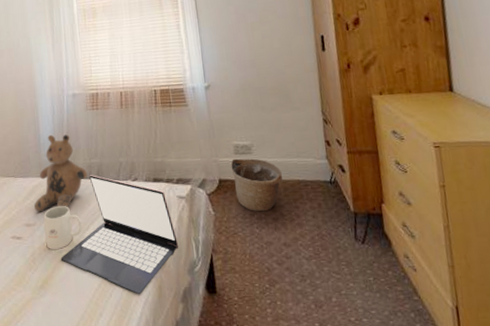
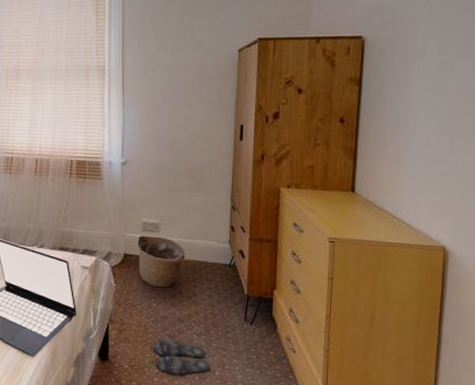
slippers: none [261,265,327,305] -> present [153,338,211,375]

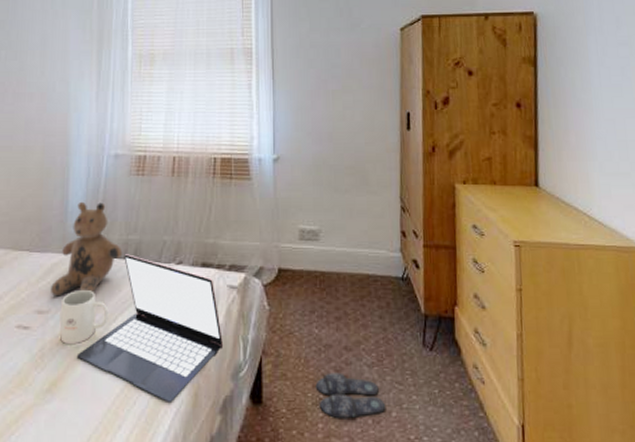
basket: present [137,235,185,288] -> none [293,245,350,309]

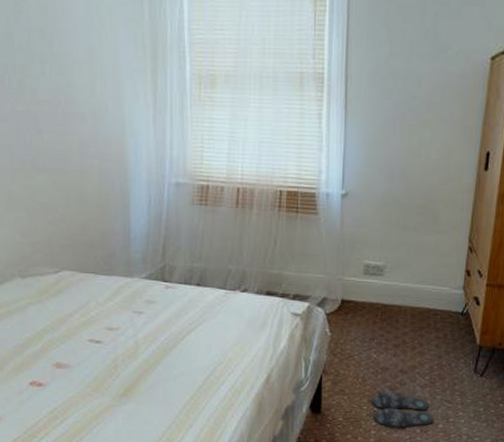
teddy bear: present [50,201,123,297] -> none [118,228,188,316]
mug: present [59,289,109,345] -> none [129,310,177,358]
laptop: present [76,254,224,402] -> none [148,280,287,409]

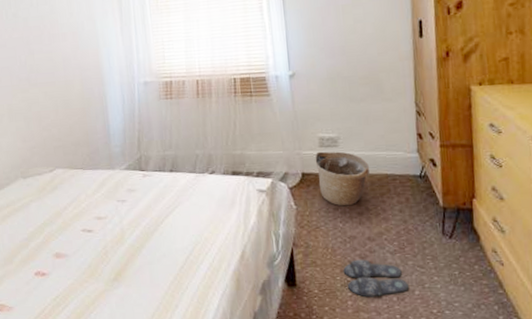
basket: none [357,279,412,337] -> present [315,151,369,206]

